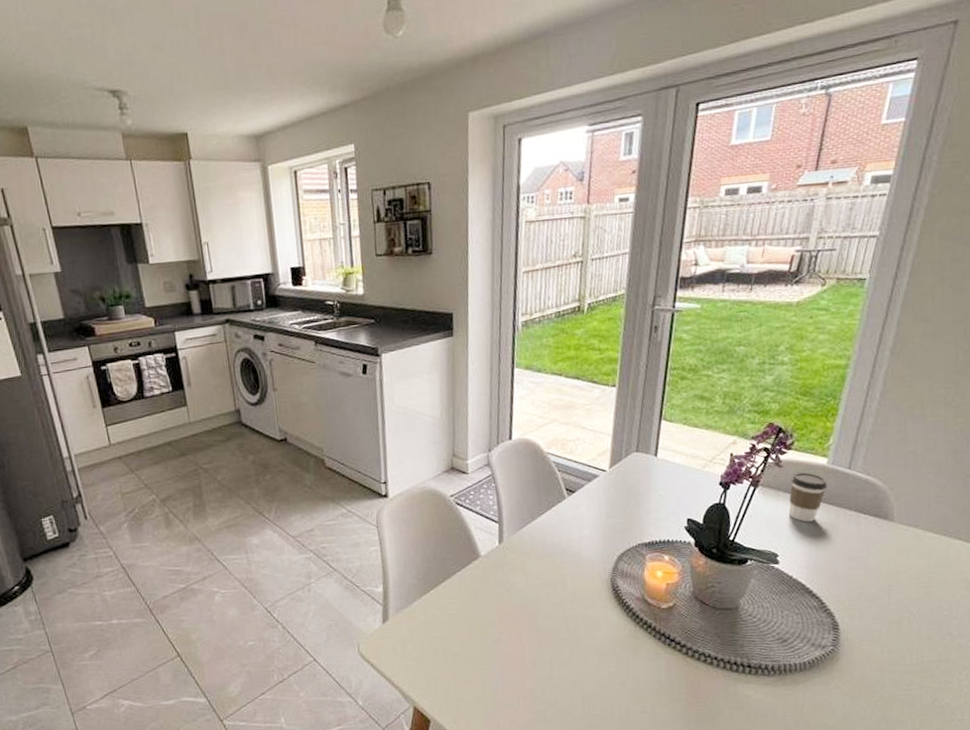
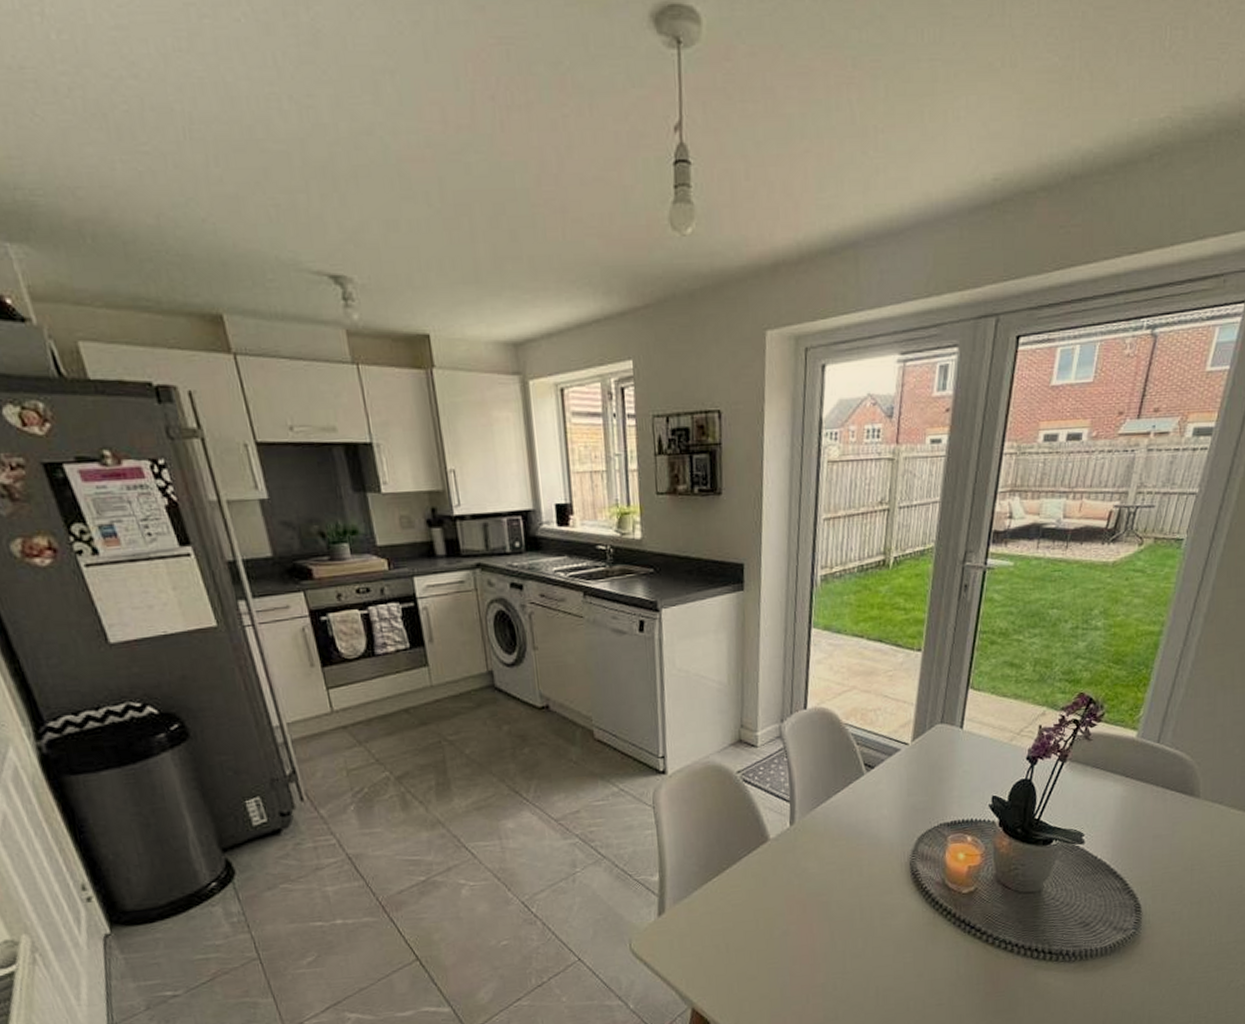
coffee cup: present [788,471,827,522] -> none [1095,745,1136,799]

